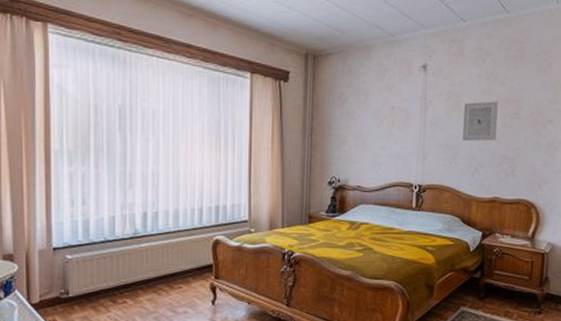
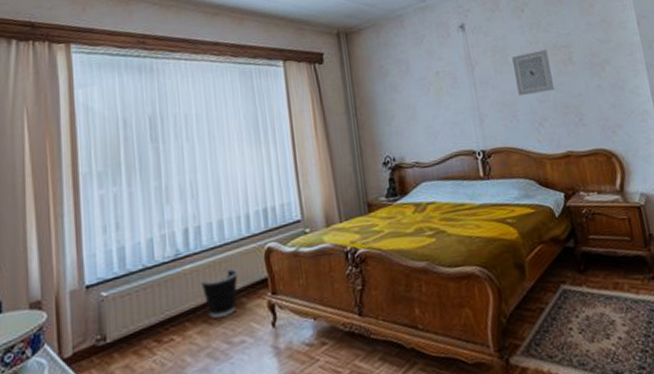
wastebasket: none [154,251,187,290] -> present [200,267,238,318]

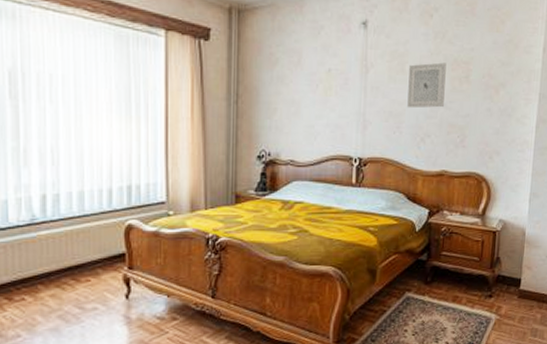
wastebasket: present [200,267,238,318] -> none [55,239,95,284]

